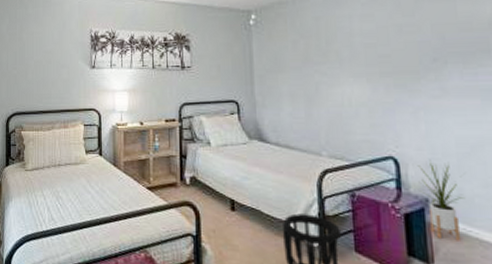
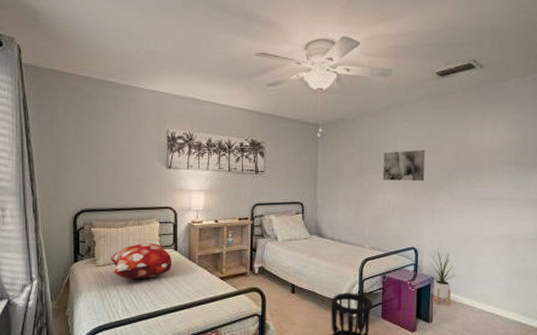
decorative pillow: none [38,147,97,187] -> present [110,243,172,280]
wall art: none [336,30,397,71] -> present [383,149,426,181]

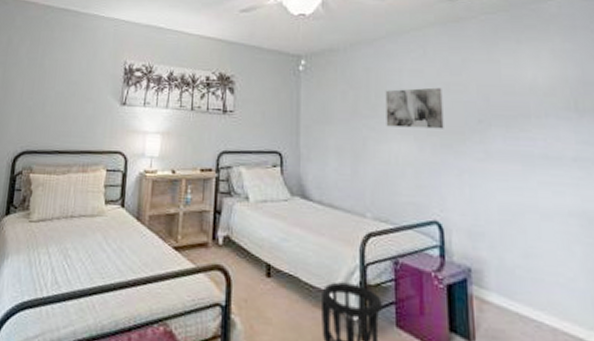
decorative pillow: present [110,243,172,280] -> none [46,195,117,243]
house plant: present [429,249,457,306] -> none [461,226,507,316]

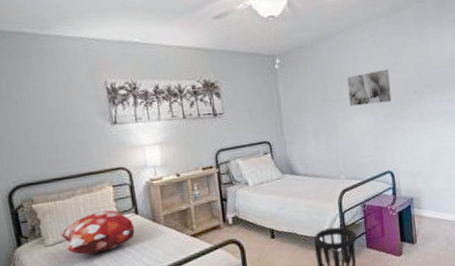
decorative pillow: none [46,195,117,243] -> present [61,210,135,255]

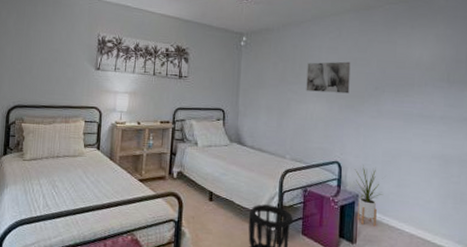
decorative pillow: present [61,210,135,255] -> none [37,140,94,177]
house plant: none [406,169,435,225] -> present [353,165,384,227]

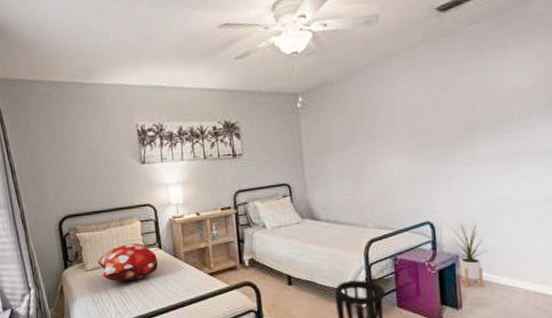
decorative pillow: none [37,140,94,177] -> present [97,243,158,282]
wall art: present [306,61,351,94] -> none [379,104,434,147]

